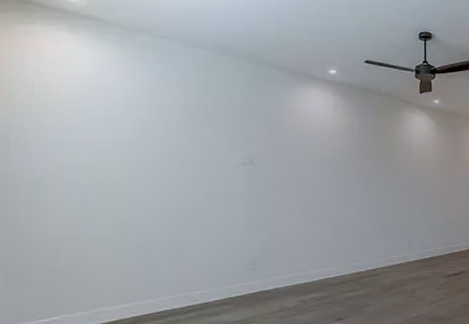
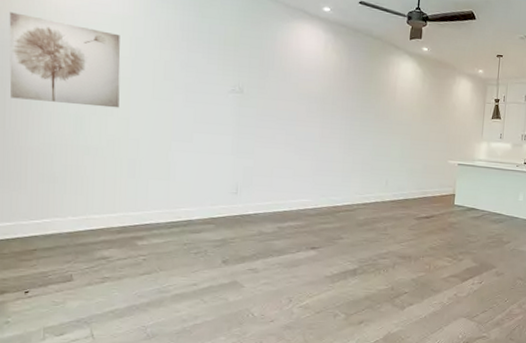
wall art: none [9,106,126,194] -> present [9,12,121,108]

